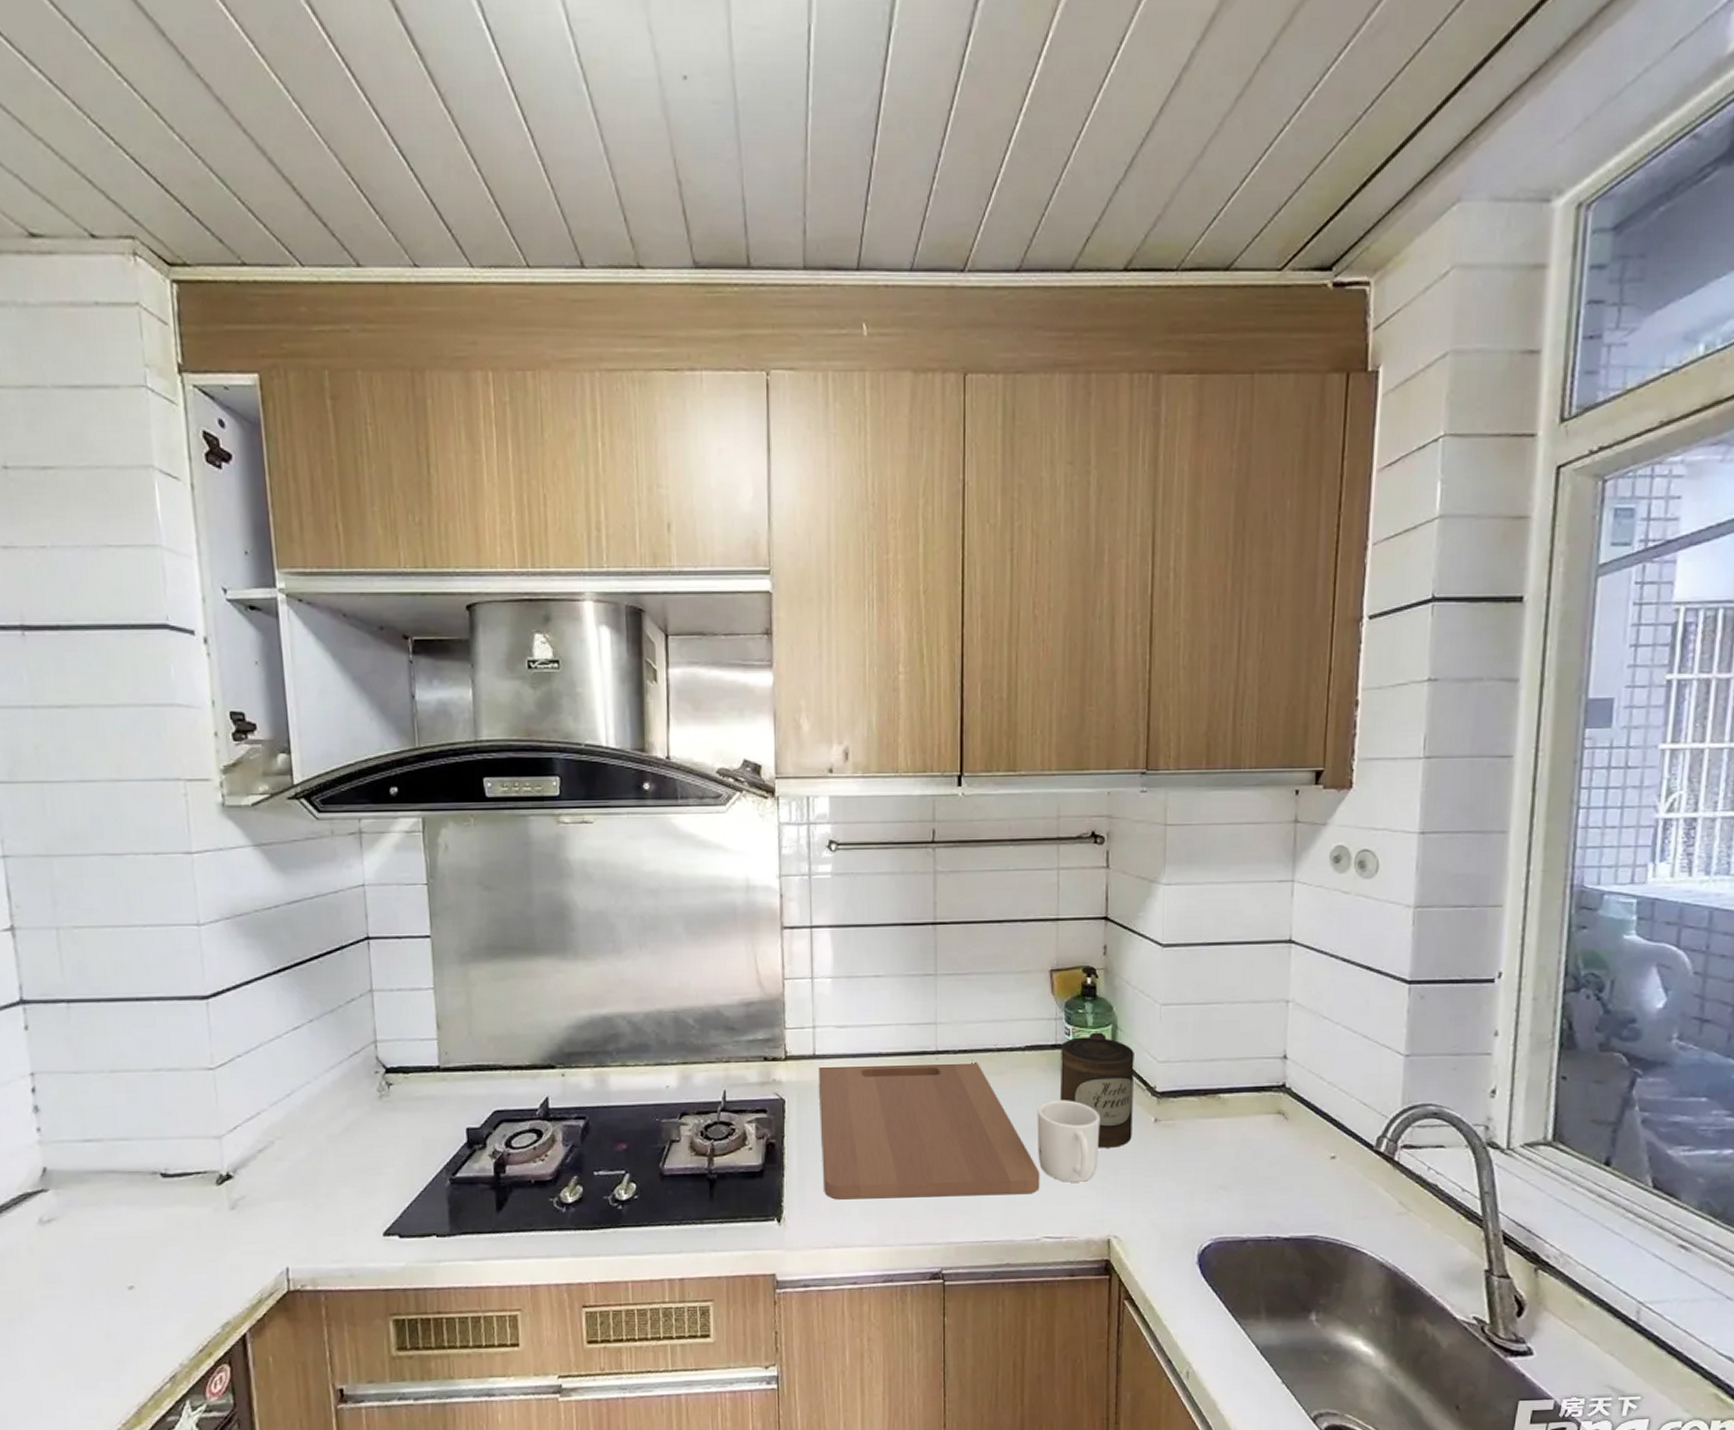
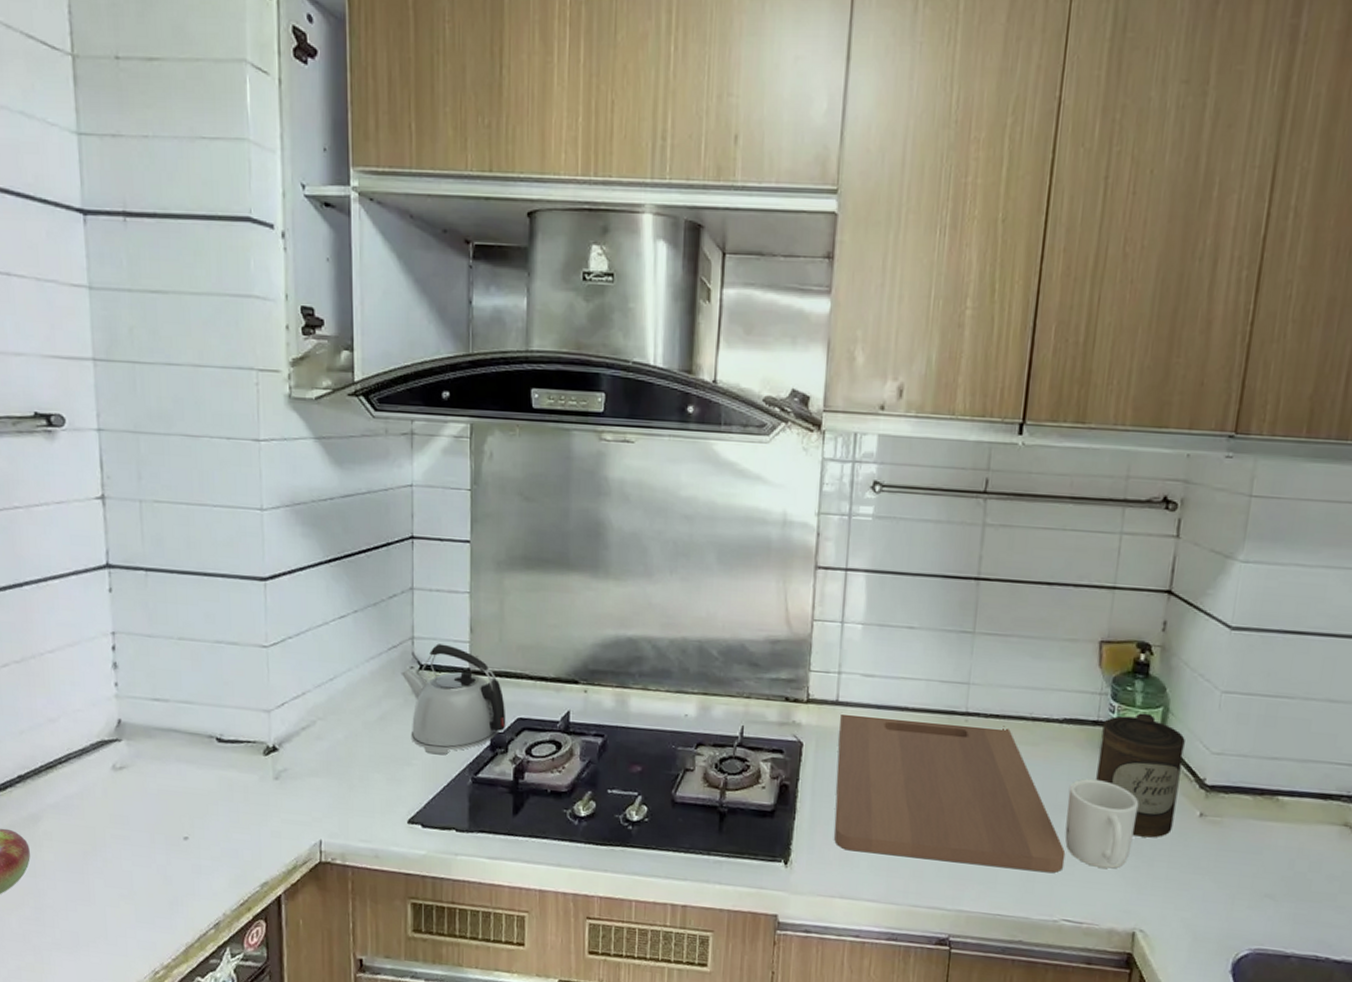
kettle: none [365,1044,483,1160] -> present [400,644,506,755]

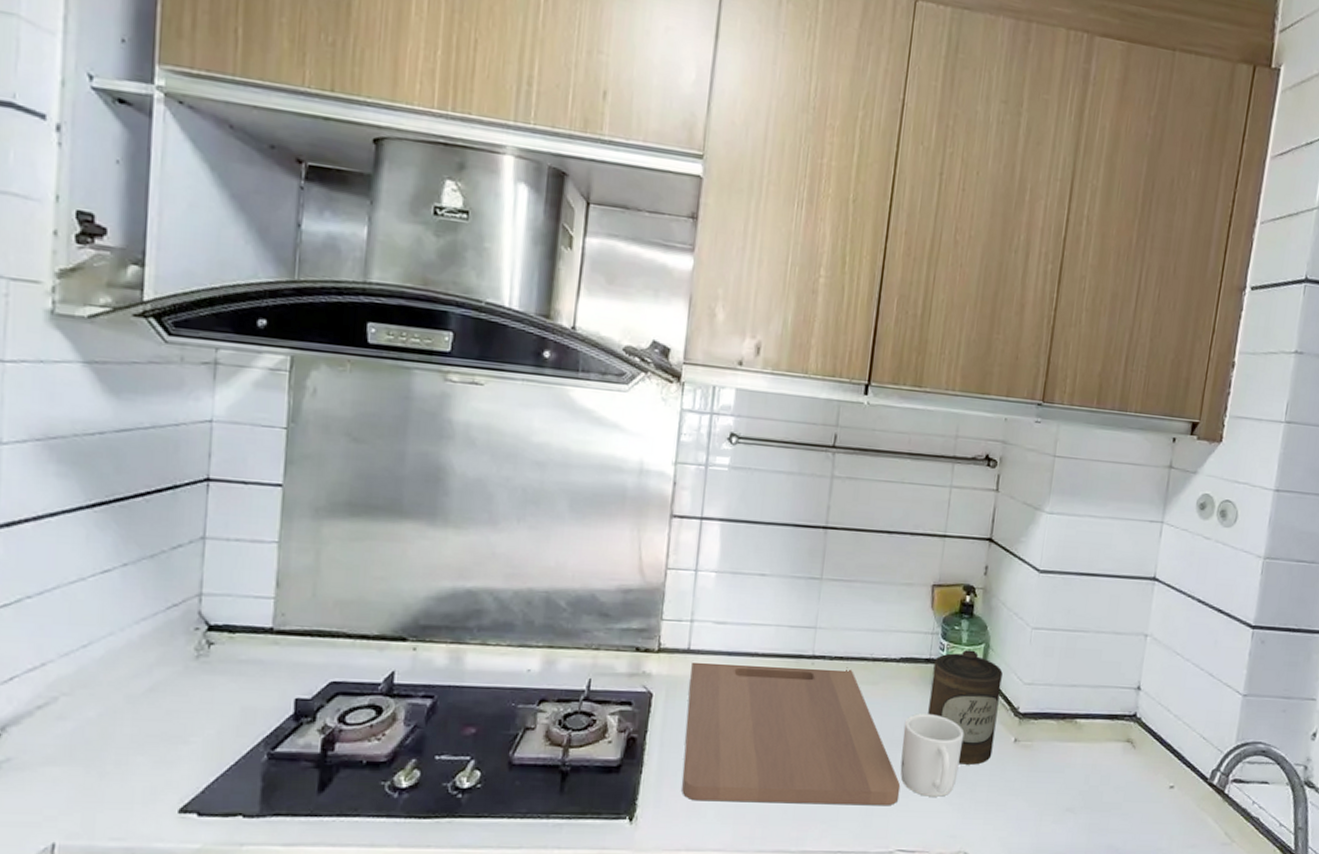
kettle: present [400,644,506,755] -> none [181,600,316,729]

